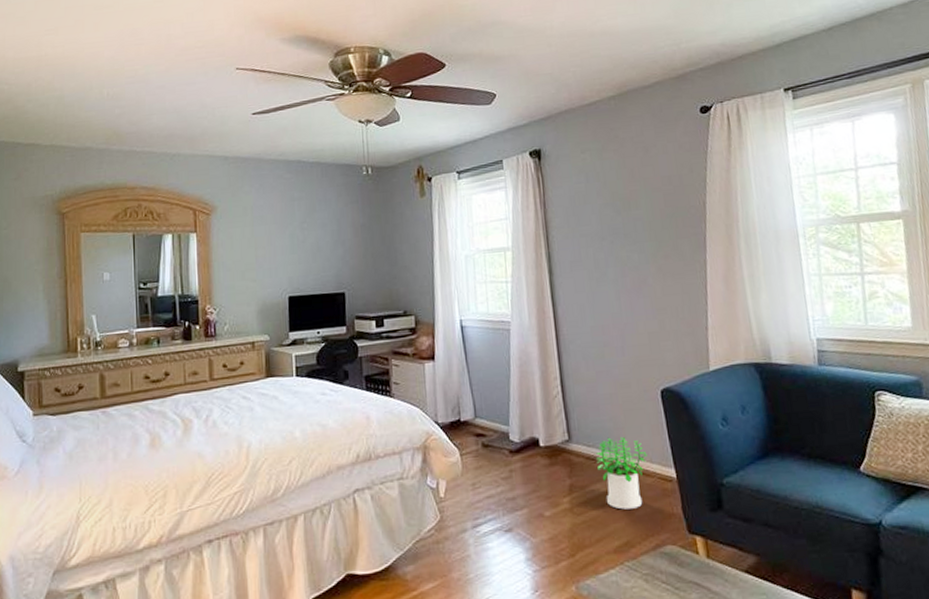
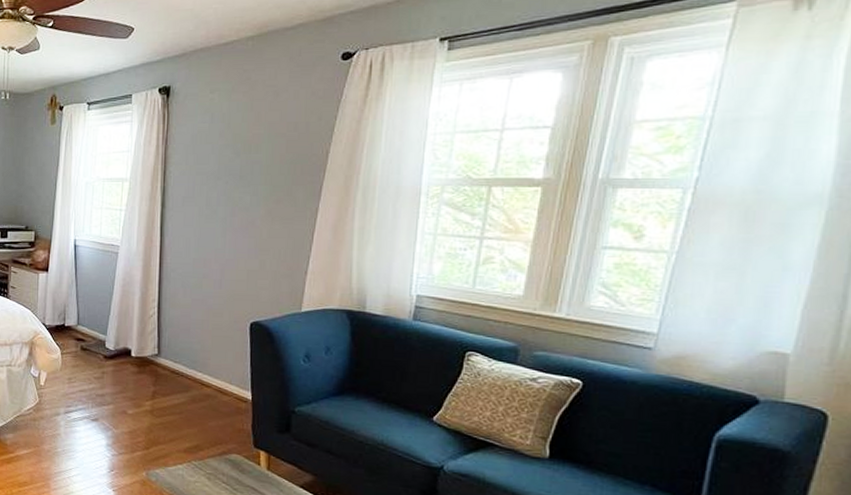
potted plant: present [596,437,647,510] -> none [179,357,228,420]

